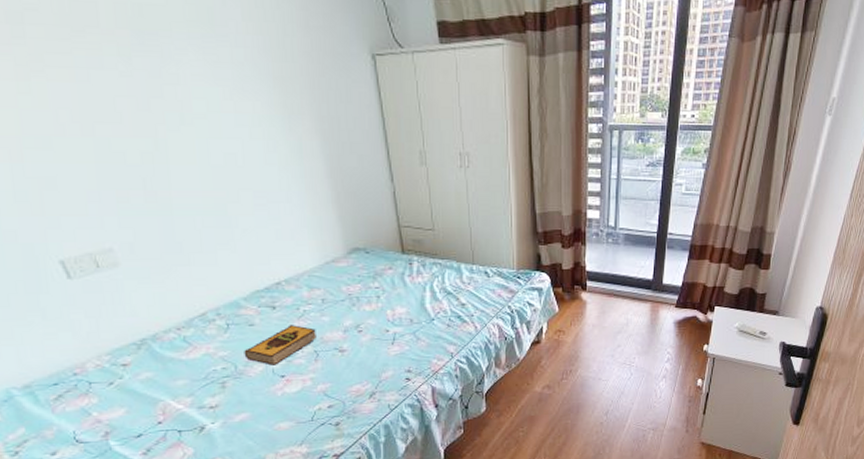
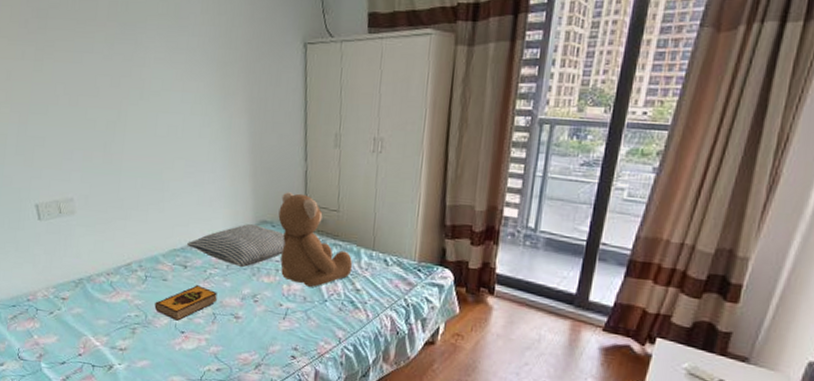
pillow: none [272,252,383,300] -> present [187,223,286,268]
teddy bear: none [371,216,455,308] -> present [278,192,353,287]

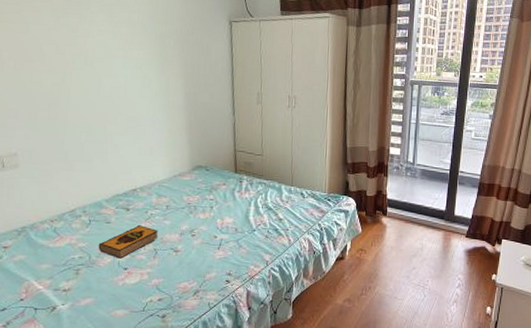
pillow: present [187,223,286,268] -> none [129,168,218,207]
teddy bear: present [278,192,353,287] -> none [211,141,276,220]

